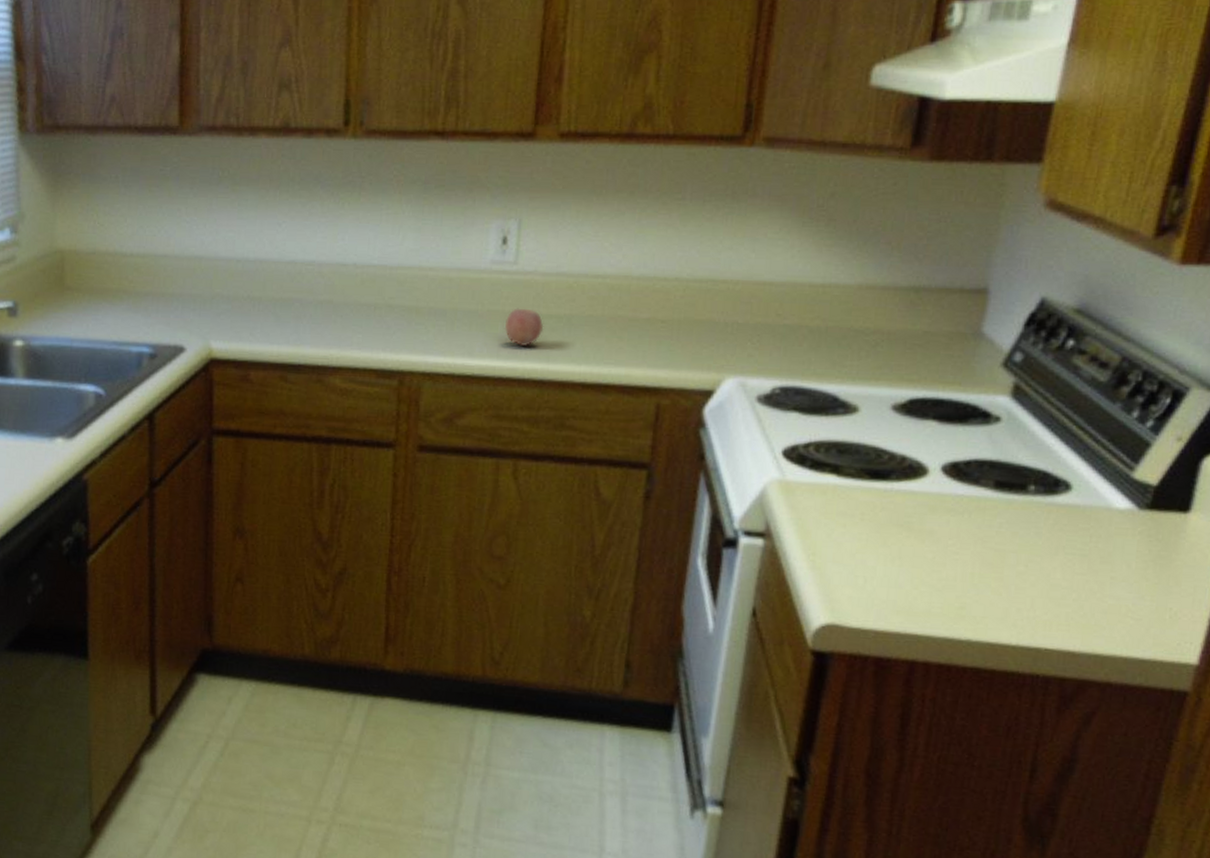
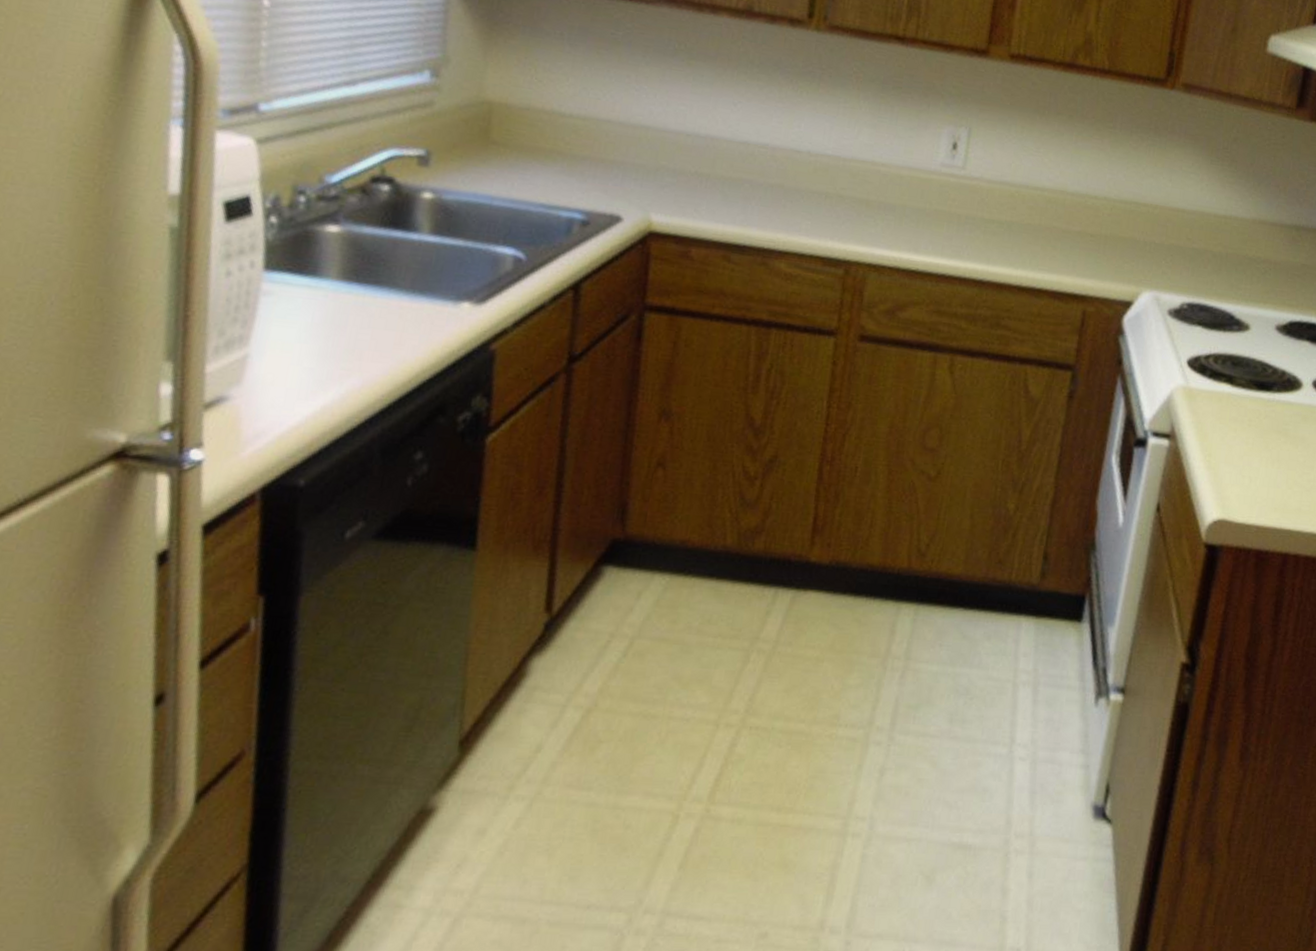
fruit: present [504,308,544,346] -> none [949,210,986,247]

